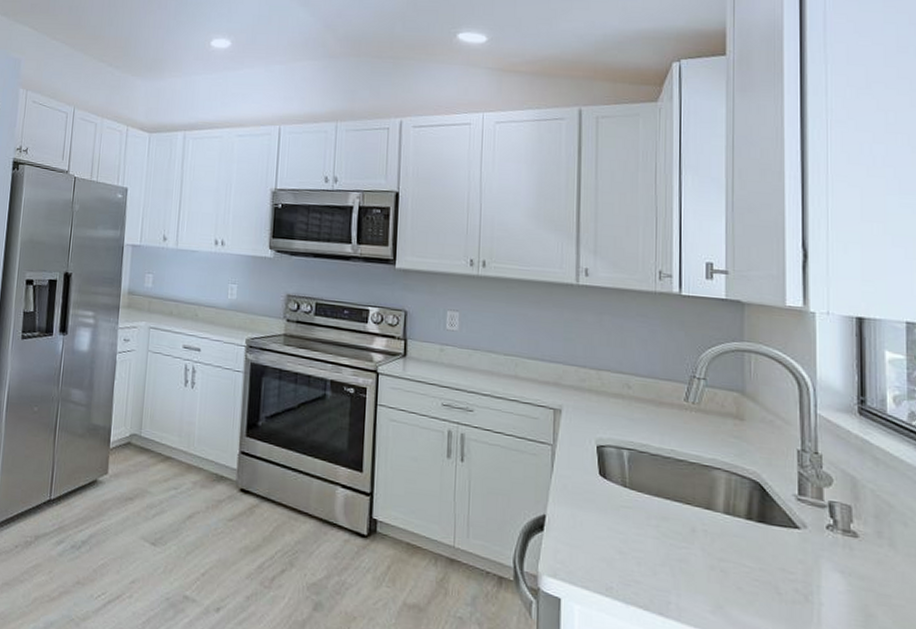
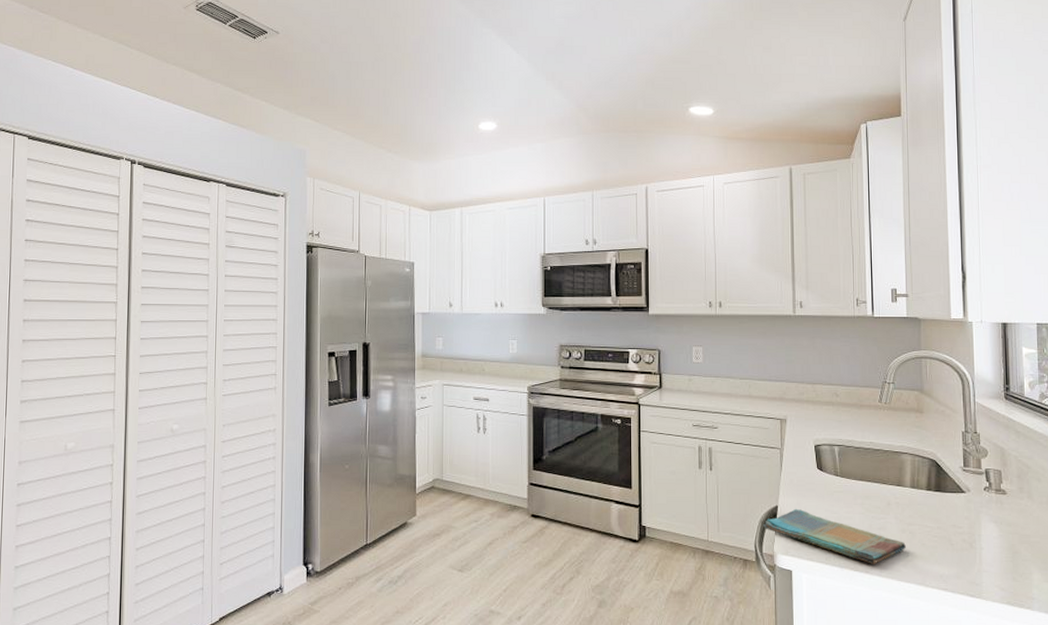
dish towel: none [526,521,715,605] -> present [763,508,906,564]

